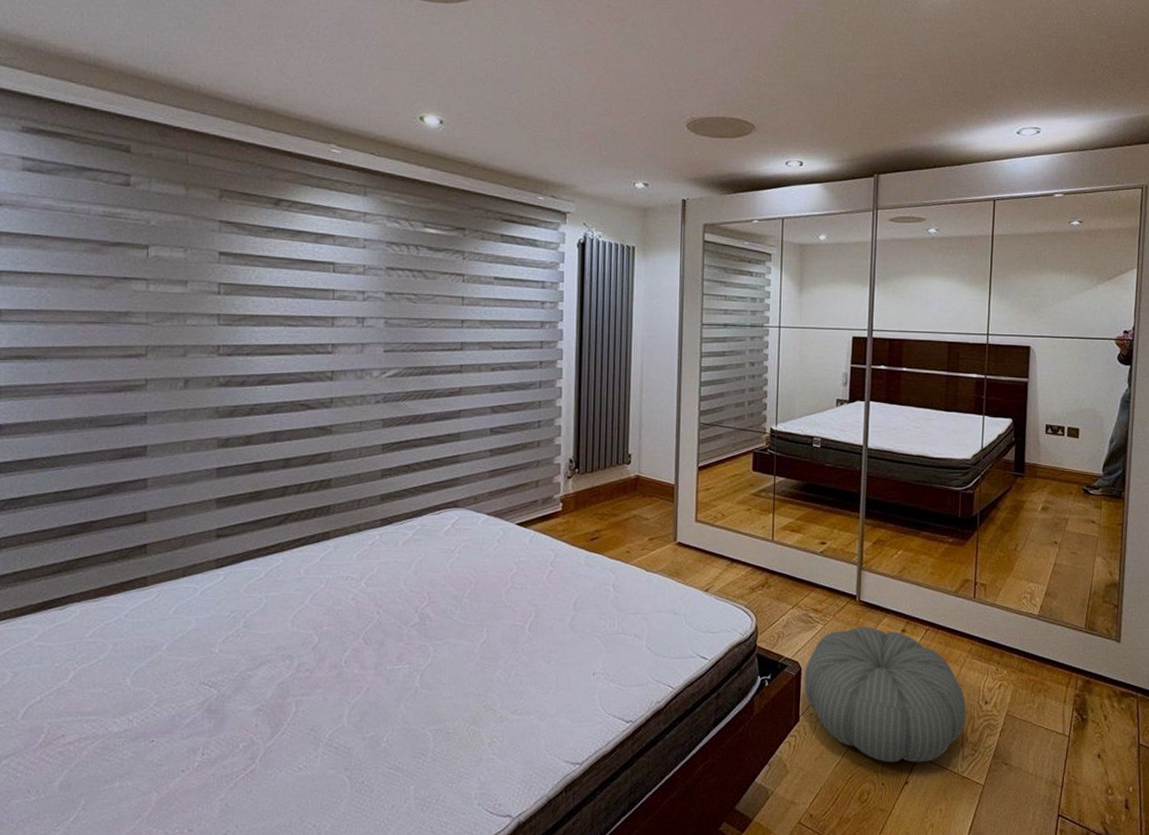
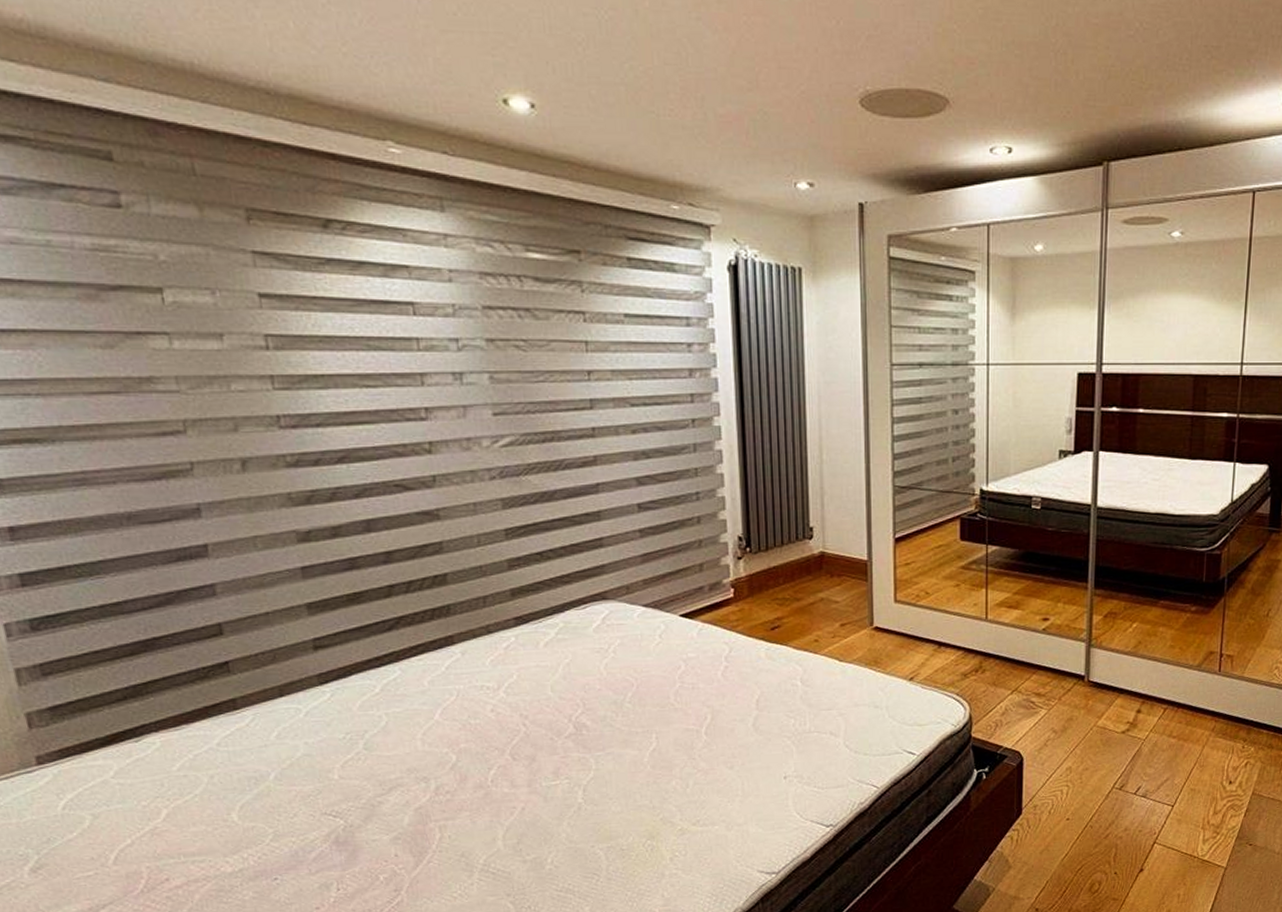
pouf: present [804,626,966,763] -> none [1026,709,1208,851]

